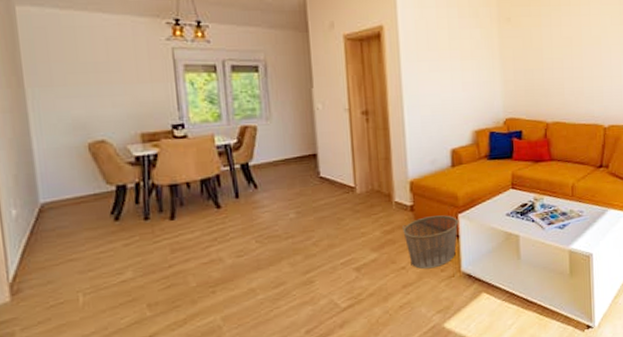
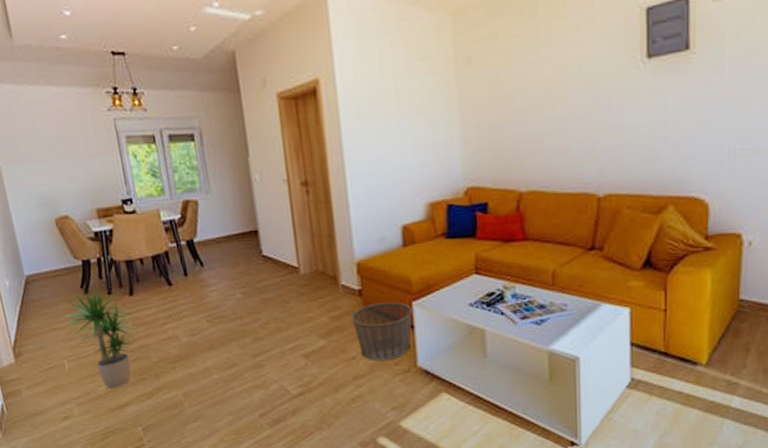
potted plant: none [78,213,177,321] -> present [59,287,139,389]

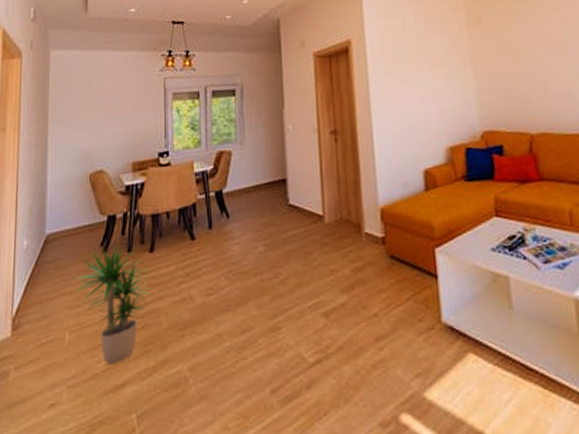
basket: present [351,302,414,361] -> none [374,249,437,318]

